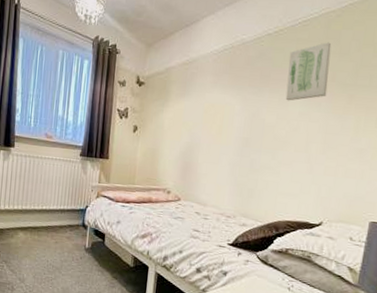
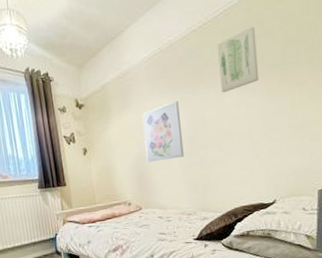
wall art: none [195,98,240,156] -> present [142,100,184,162]

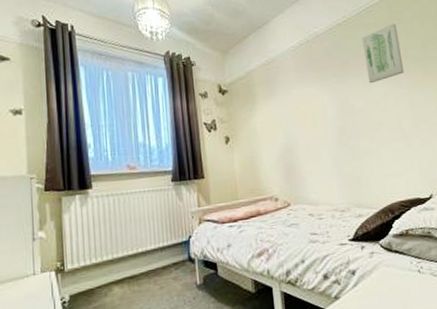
wall art: present [142,100,184,162] -> none [289,89,335,153]

